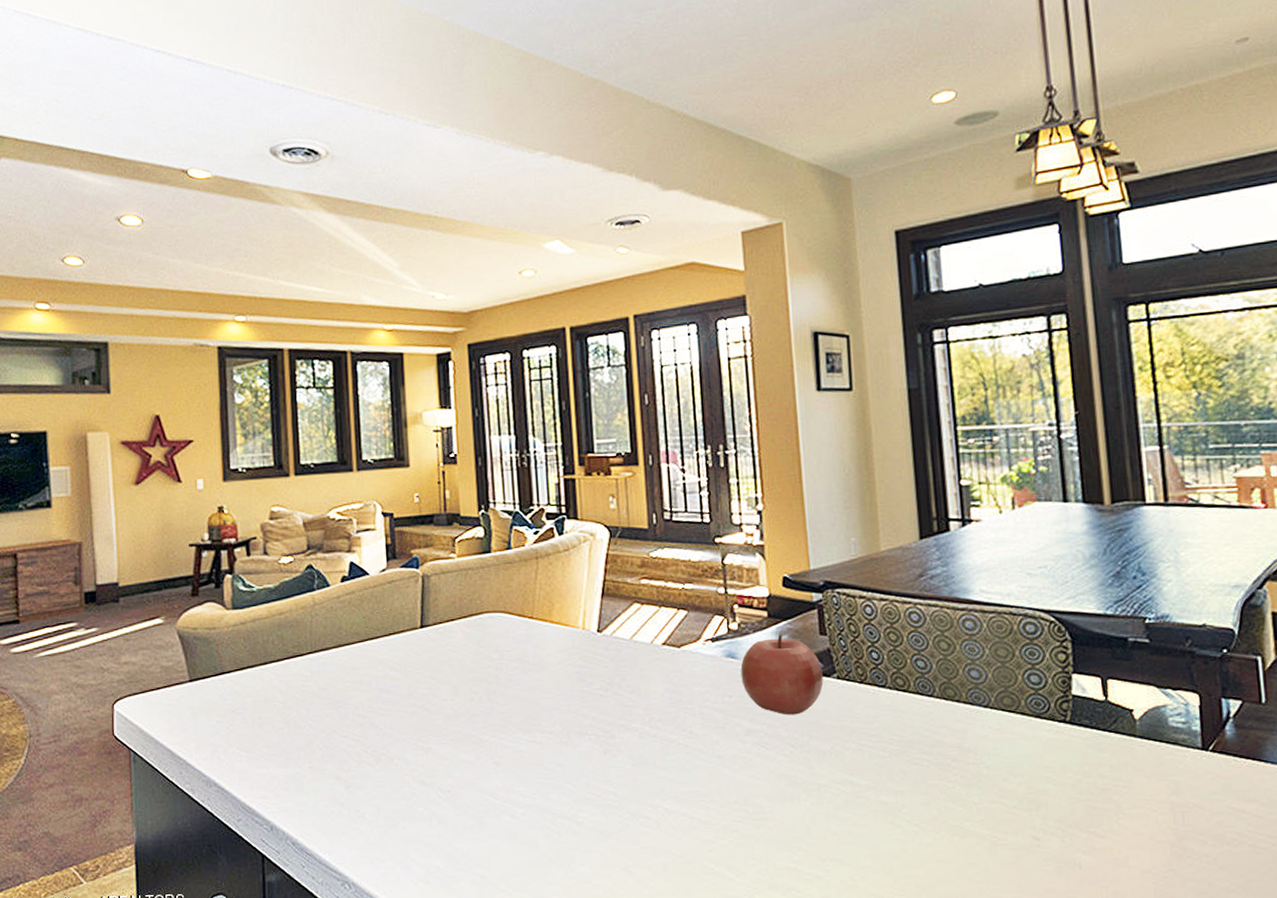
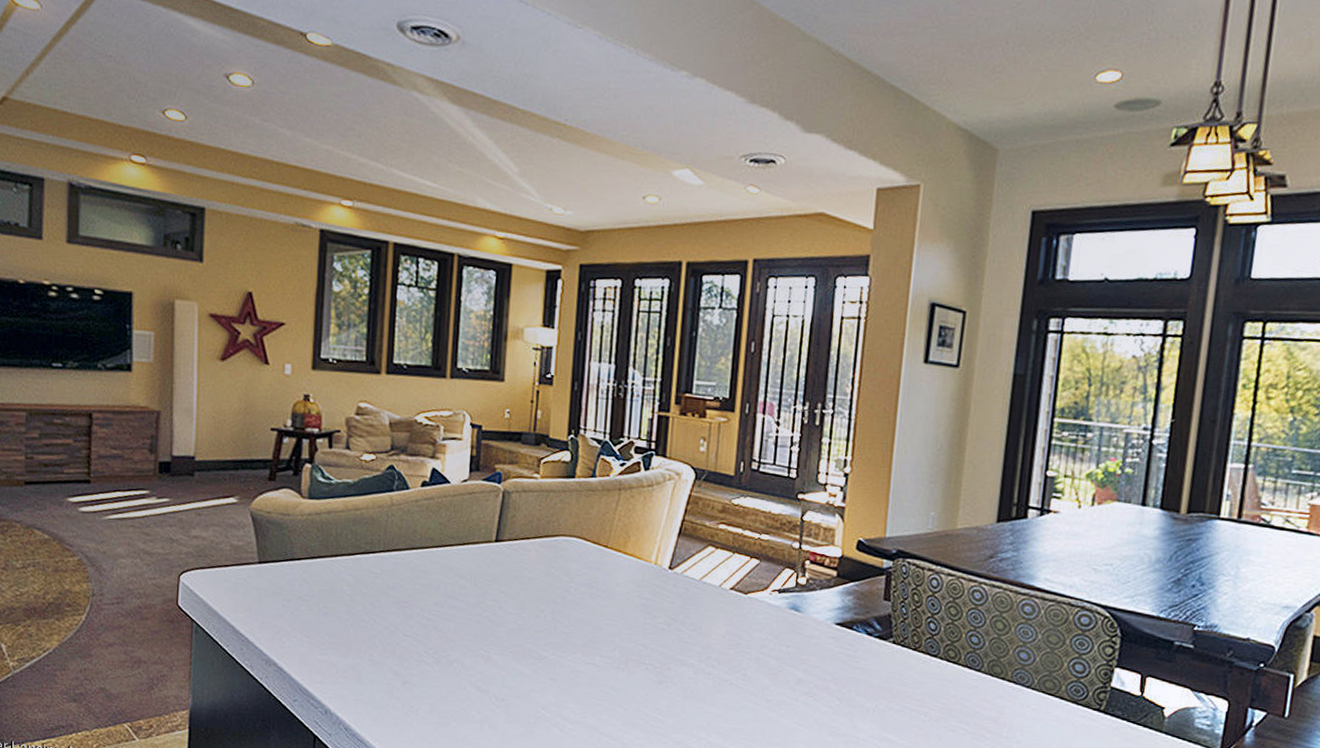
fruit: present [740,632,824,715] -> none [801,592,881,672]

